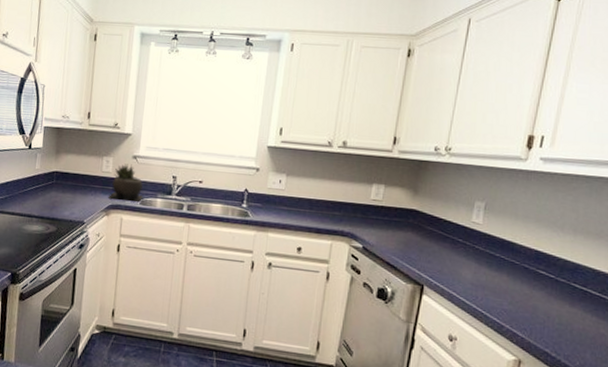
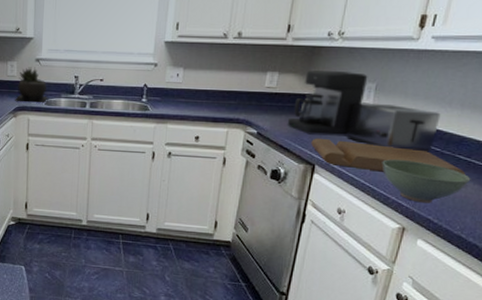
coffee maker: none [393,185,477,257] -> present [287,70,368,137]
cutting board: none [419,256,583,306] -> present [311,138,466,176]
toaster: none [456,220,553,279] -> present [346,102,441,153]
bowl: none [494,284,589,335] -> present [382,159,471,203]

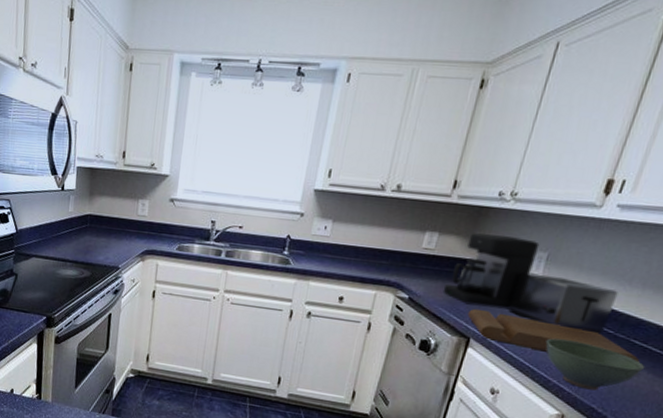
succulent plant: present [15,67,47,102] -> none [144,207,180,247]

